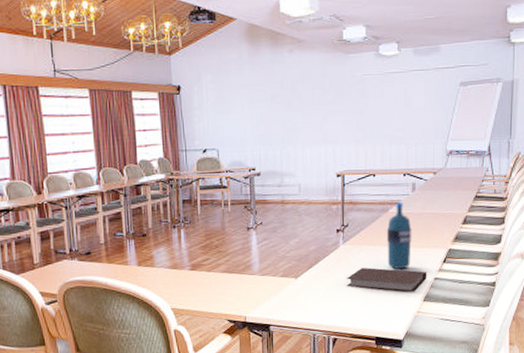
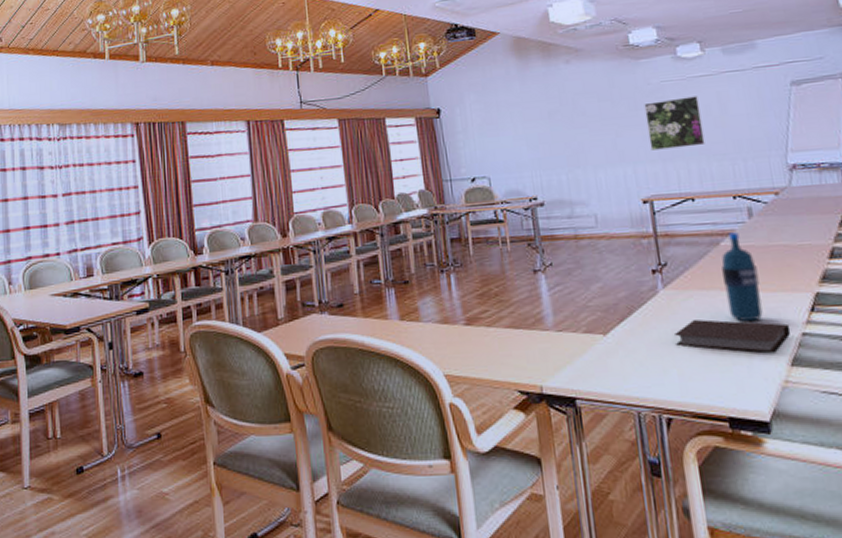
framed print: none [348,89,390,133] -> present [644,96,705,150]

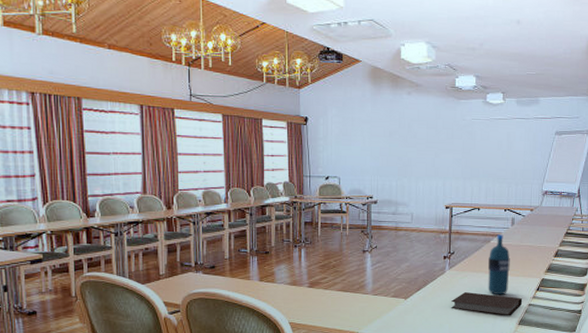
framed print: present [644,96,705,150] -> none [457,133,495,171]

